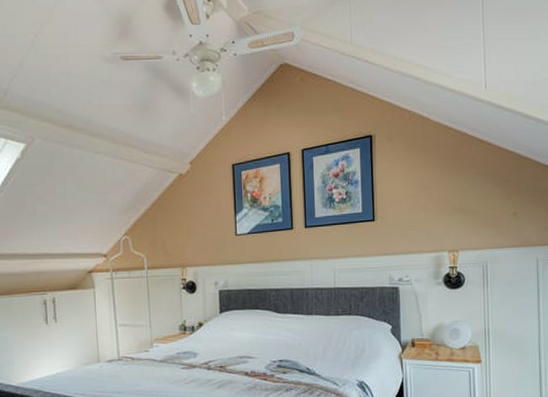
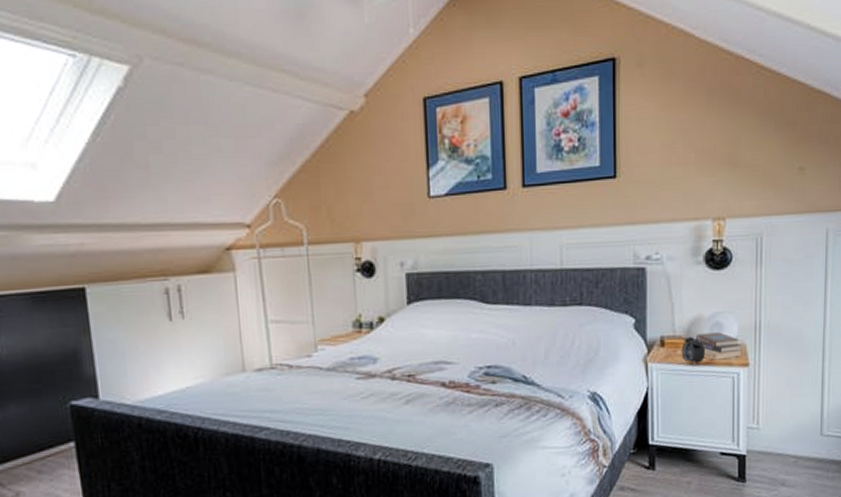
alarm clock: none [428,336,447,361] -> present [681,332,706,365]
books: none [438,336,475,358] -> present [695,332,742,361]

